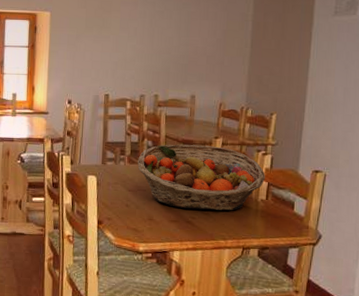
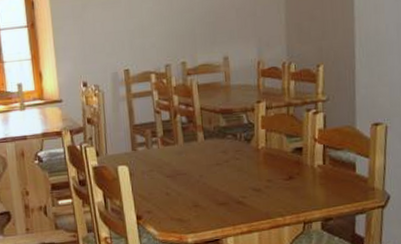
fruit basket: present [138,144,266,211] -> none [172,112,320,188]

